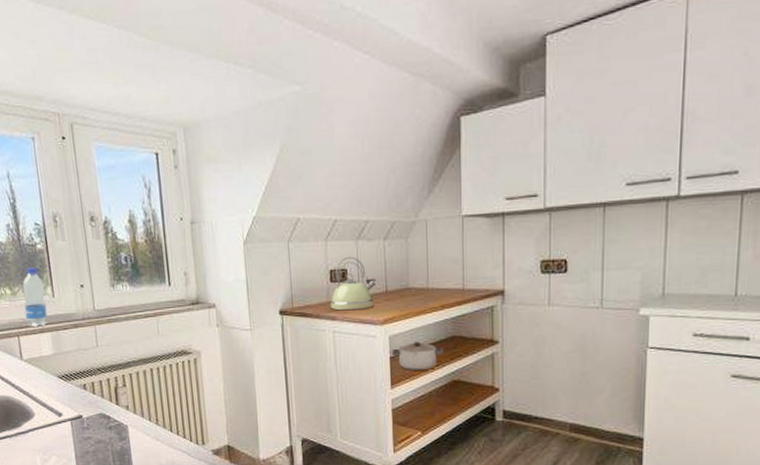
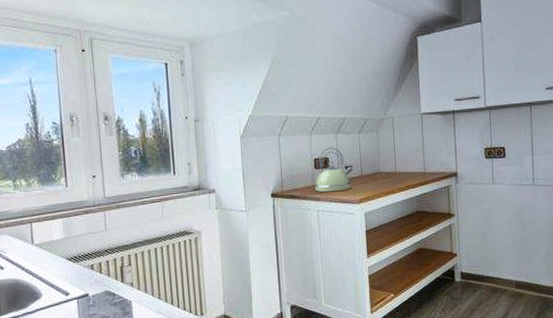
bottle: present [22,268,48,328] -> none [37,161,60,215]
cooking pot: present [391,341,444,371] -> none [367,216,410,242]

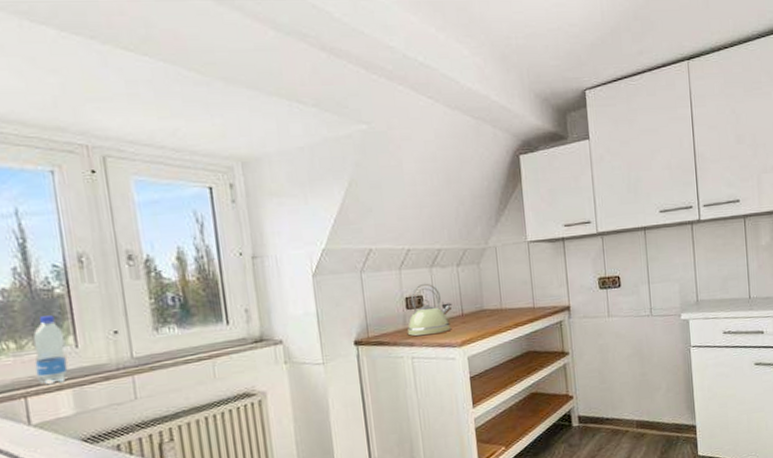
bottle: none [37,161,60,215] -> present [32,315,69,385]

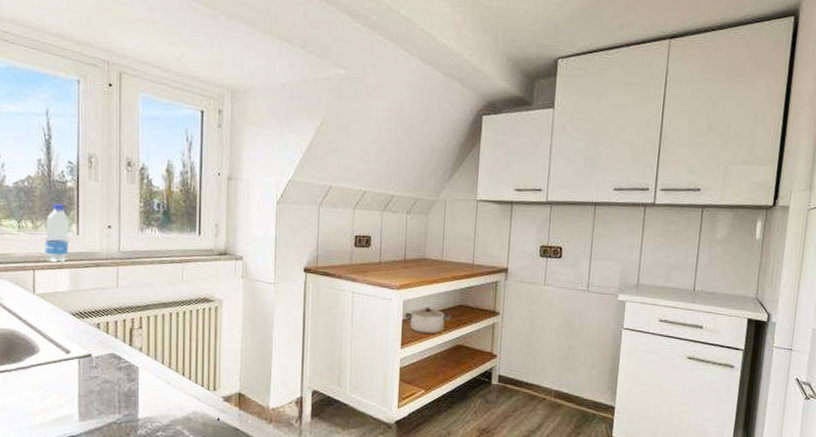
kettle: present [407,283,452,337] -> none [352,225,397,275]
cooking pot: none [470,359,521,389] -> present [404,306,451,335]

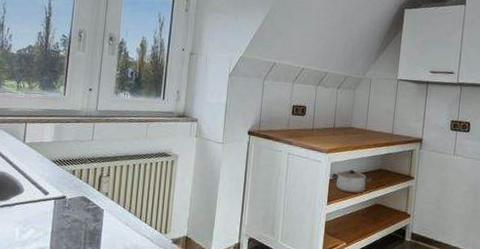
bottle: present [44,204,70,263] -> none [36,69,59,118]

